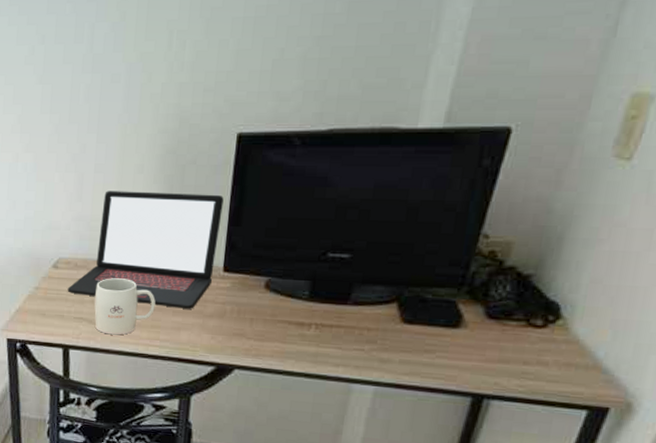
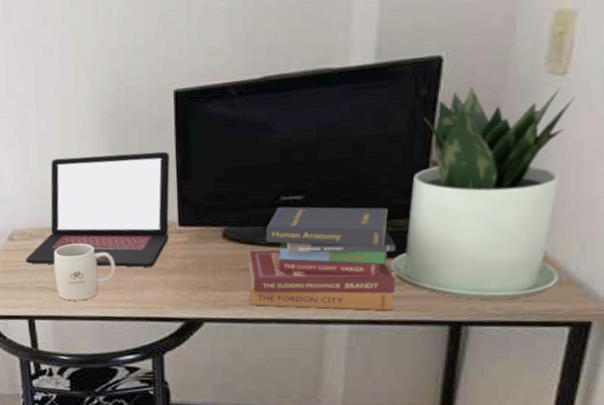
books: none [282,263,434,377] -> present [248,206,396,311]
planter: none [423,162,638,378] -> present [389,87,577,300]

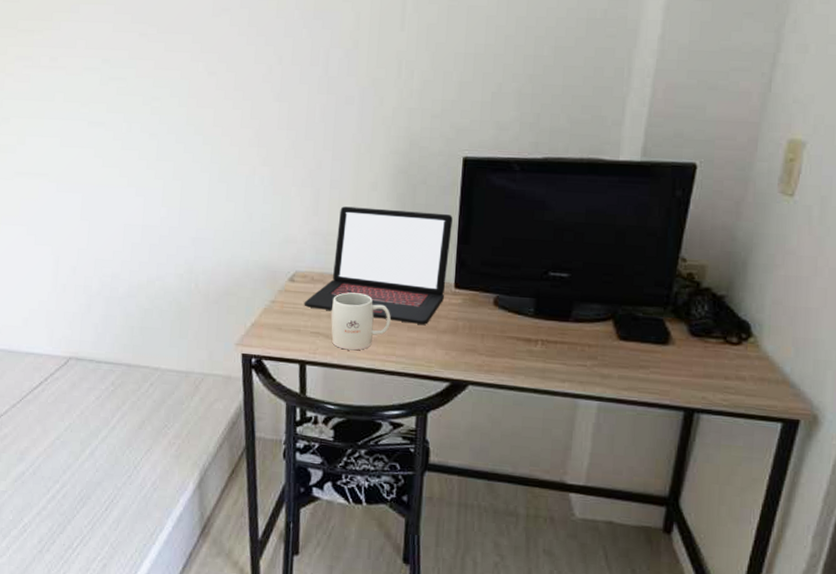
books: present [248,206,396,311] -> none [512,282,645,392]
planter: present [389,87,577,300] -> none [638,195,801,392]

